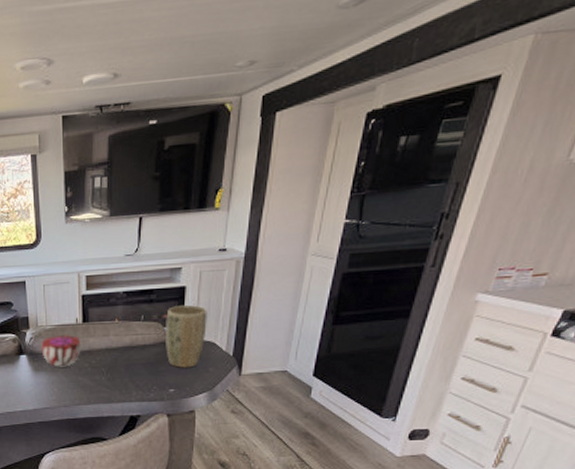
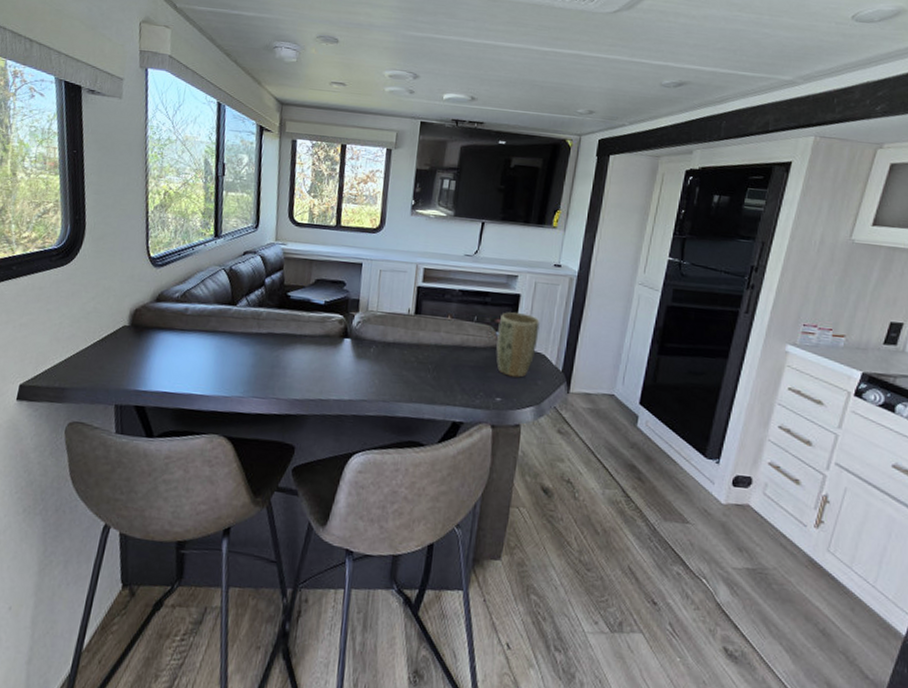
decorative bowl: present [41,335,82,367] -> none [367,323,411,358]

